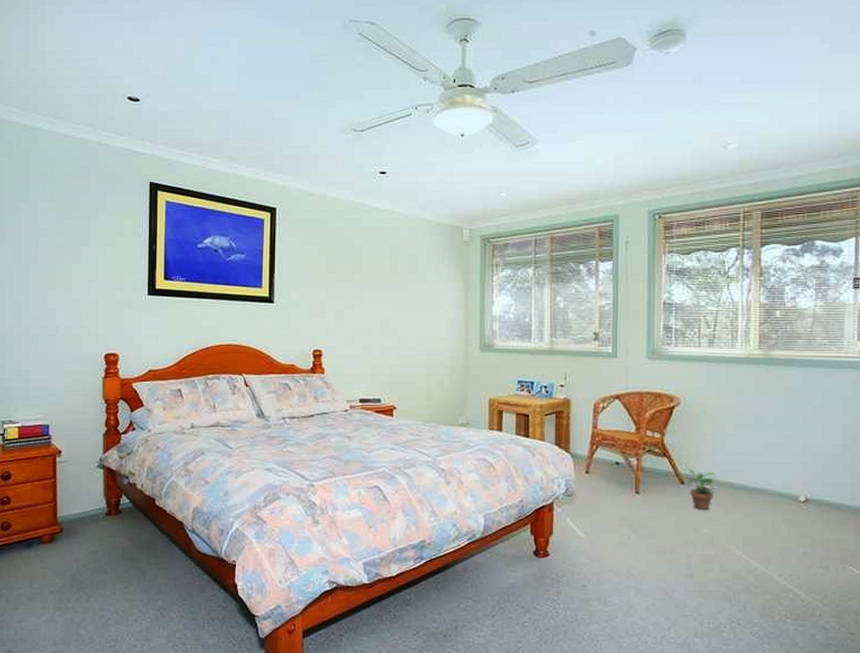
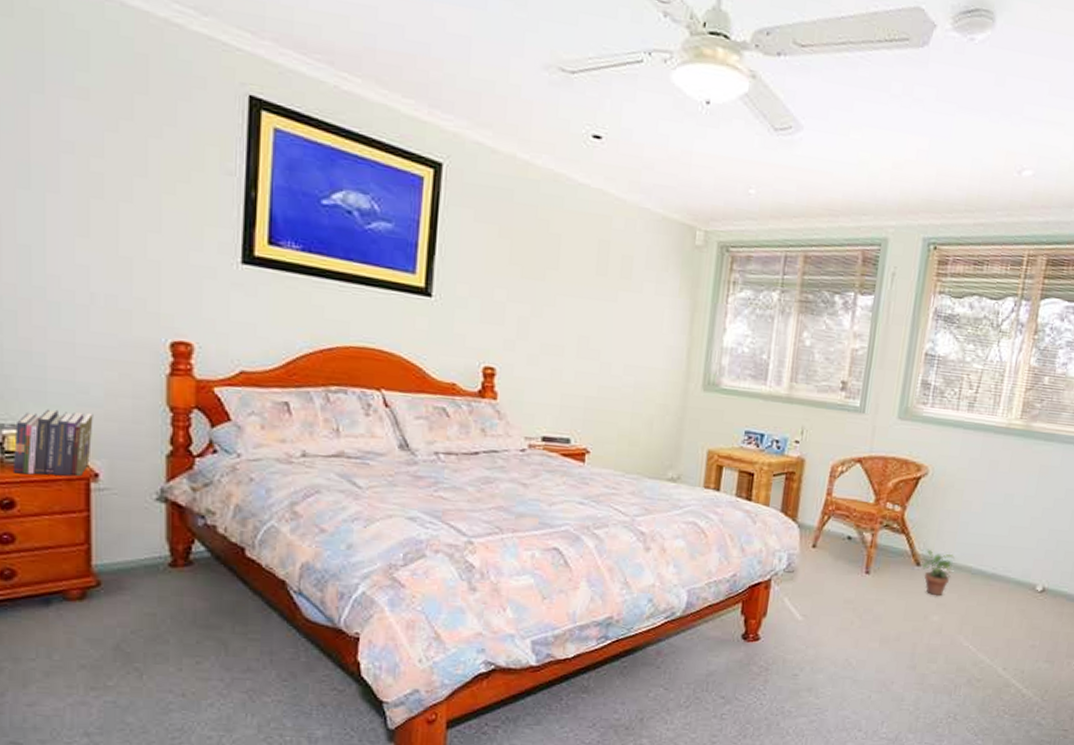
books: none [9,408,58,455] -> present [12,409,93,477]

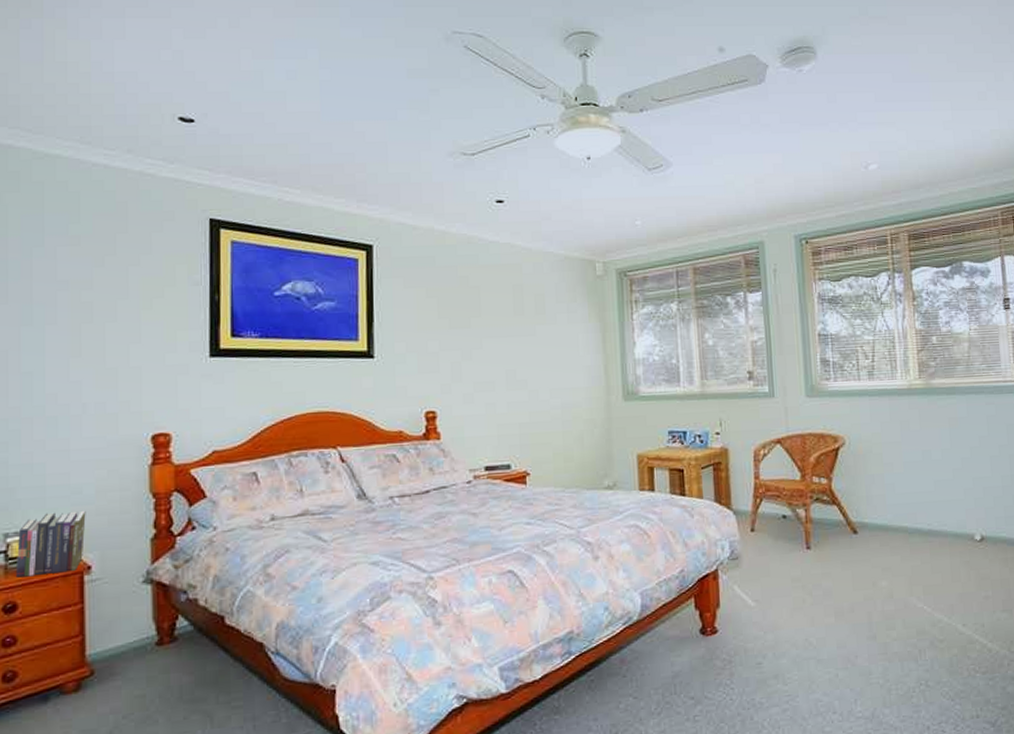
potted plant: present [921,549,955,596] -> none [857,515,889,561]

